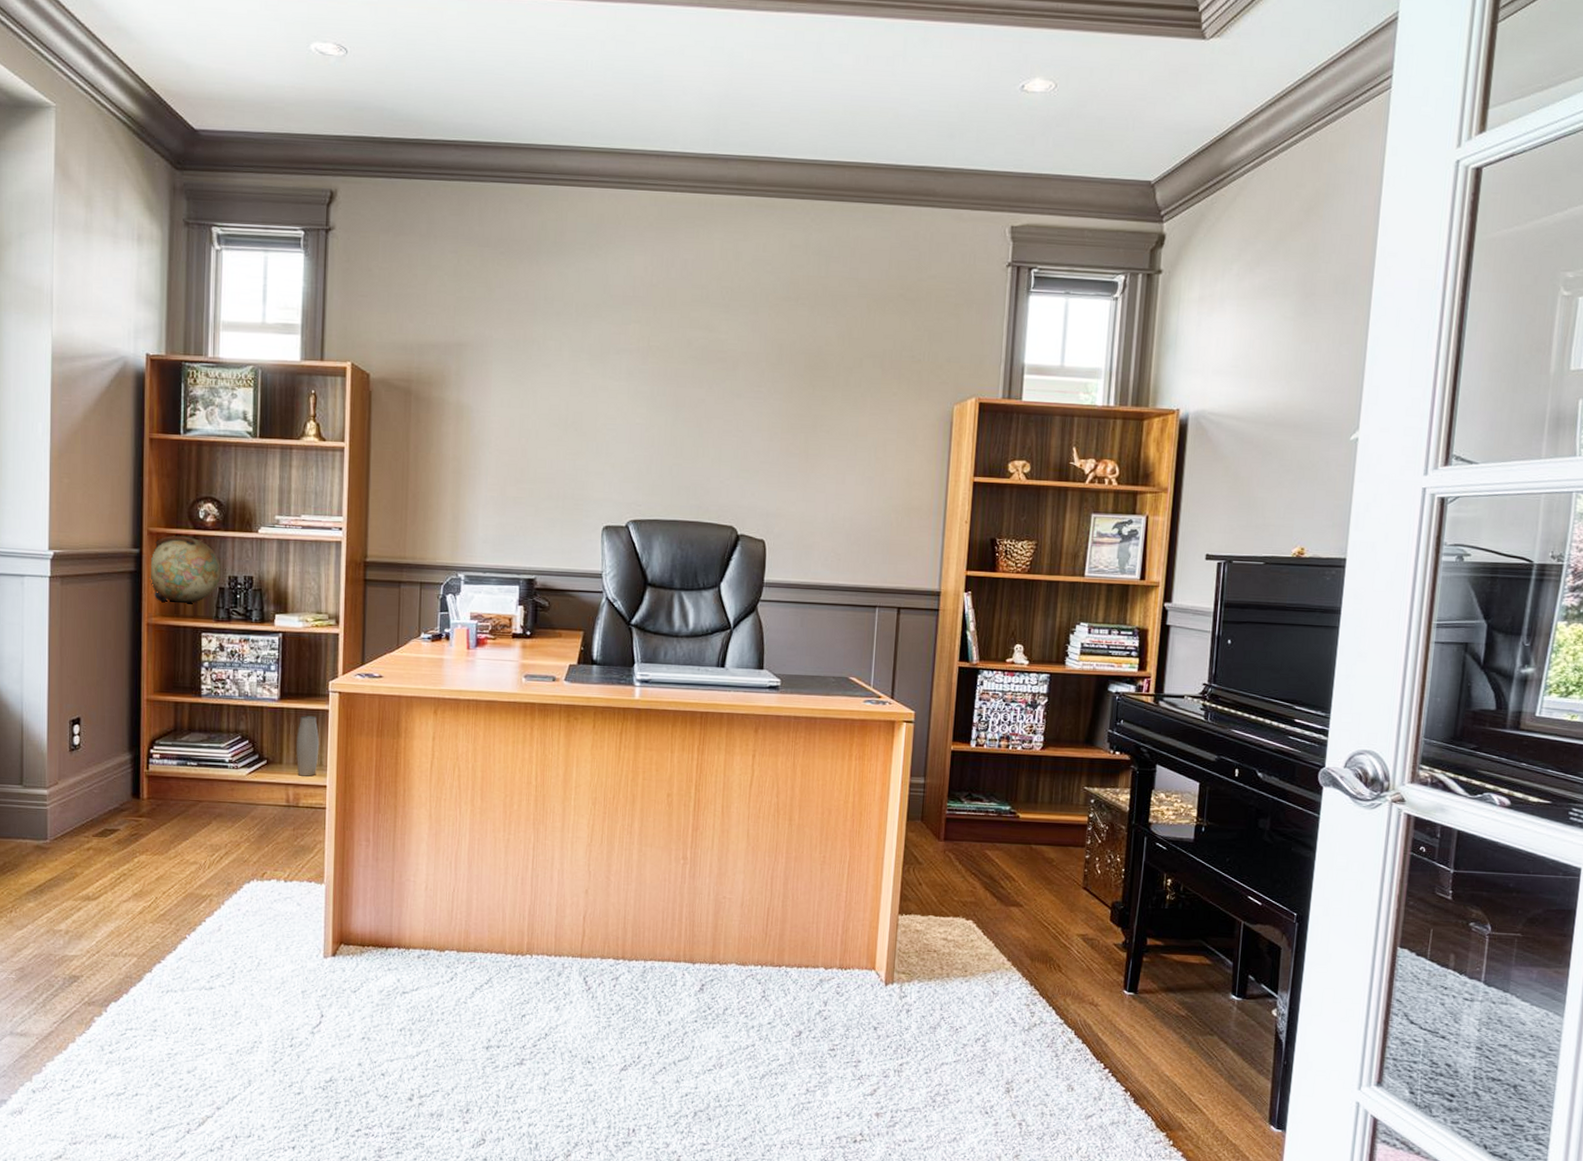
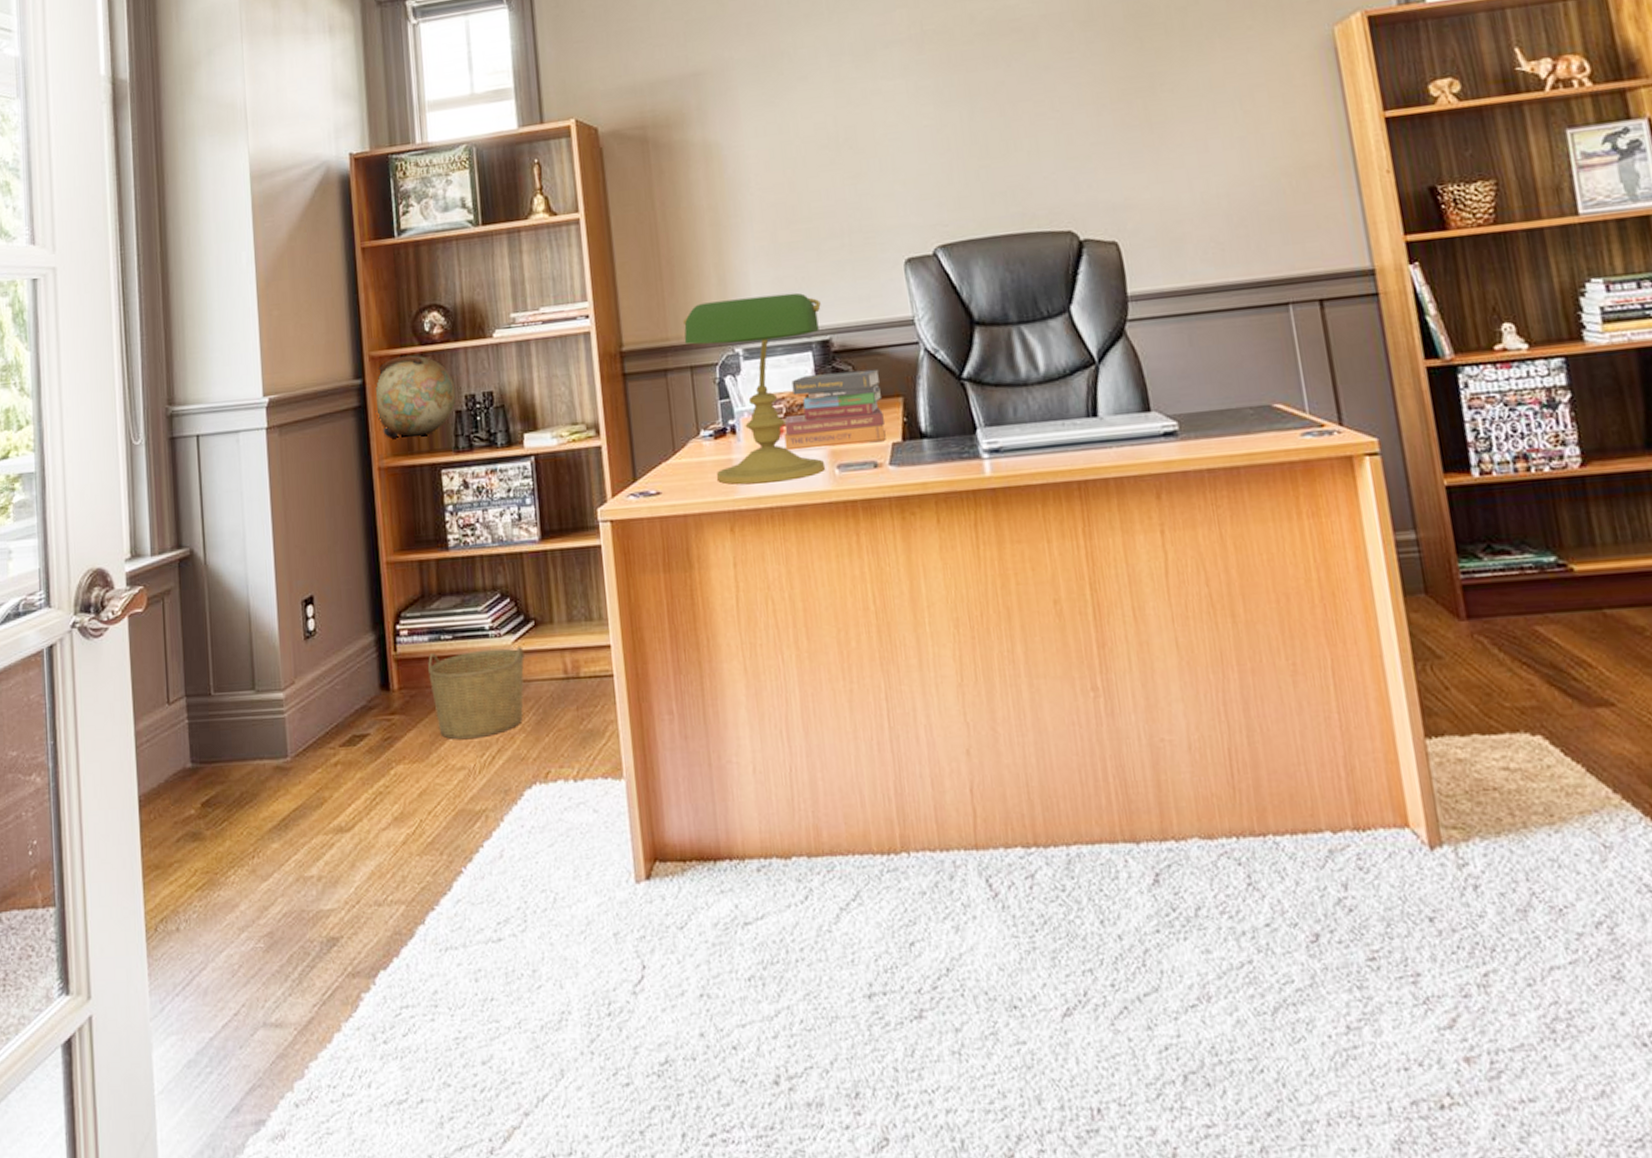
basket: none [174,774,255,843] -> present [428,647,525,740]
vase: present [296,715,319,777] -> none [566,555,596,637]
desk lamp: none [418,534,532,682] -> present [682,292,825,485]
books: none [486,604,569,662] -> present [784,368,886,450]

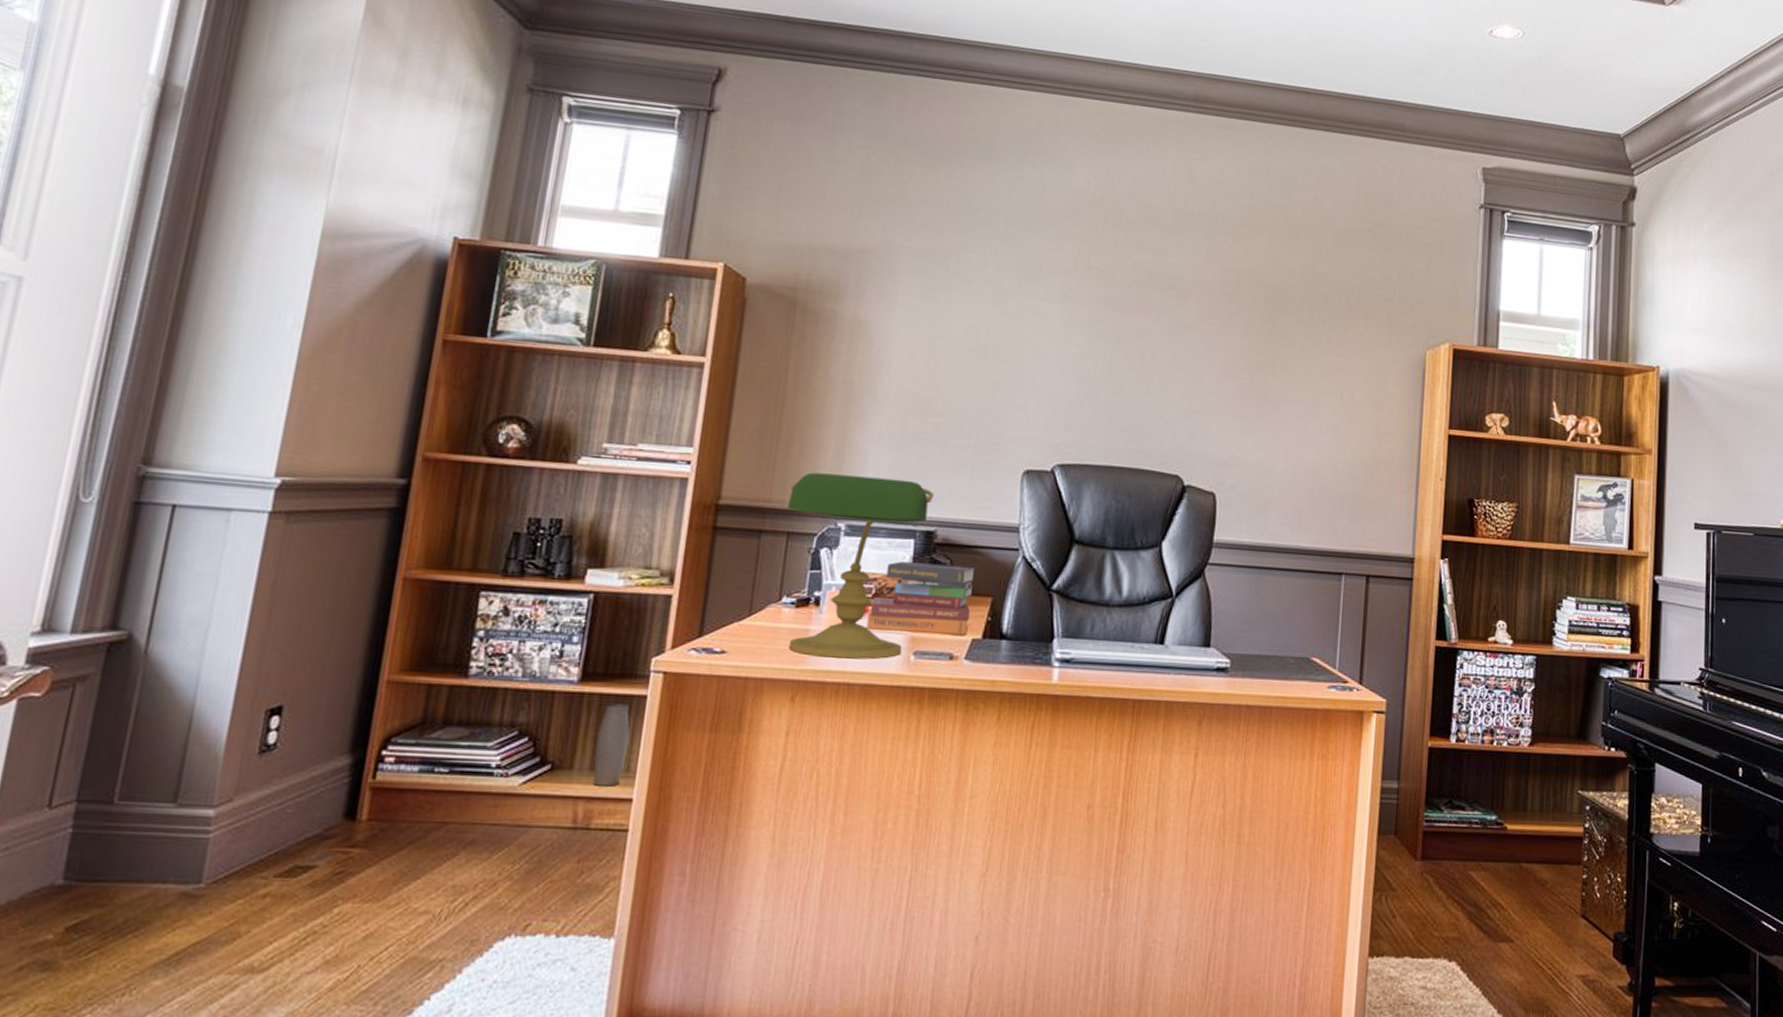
globe: present [375,355,455,439] -> none [415,463,519,553]
basket: present [428,647,525,740] -> none [407,786,531,883]
vase: none [566,555,596,637] -> present [593,703,630,787]

